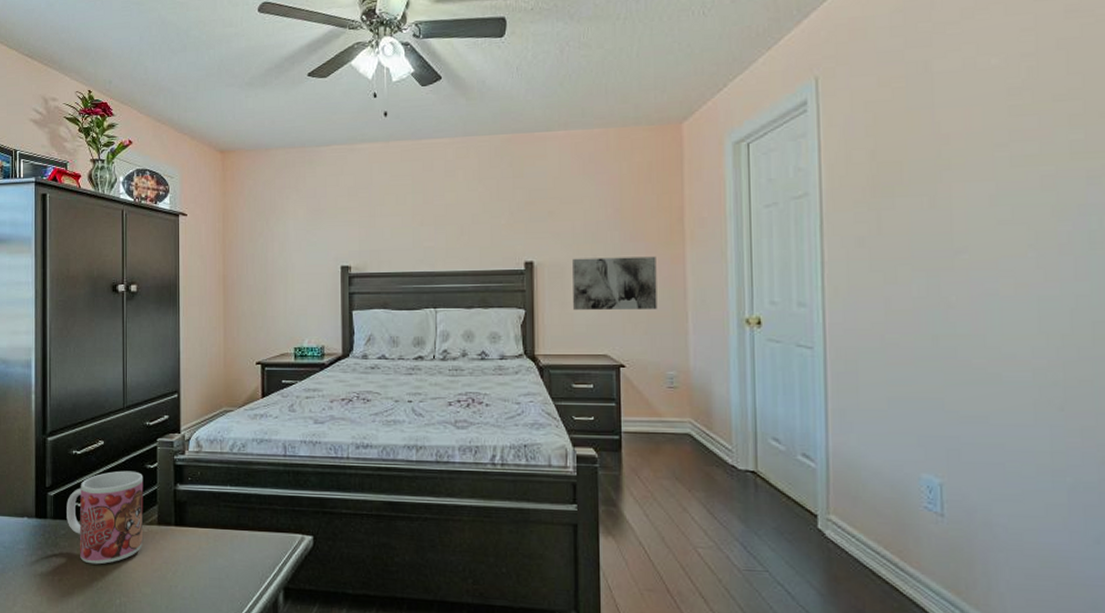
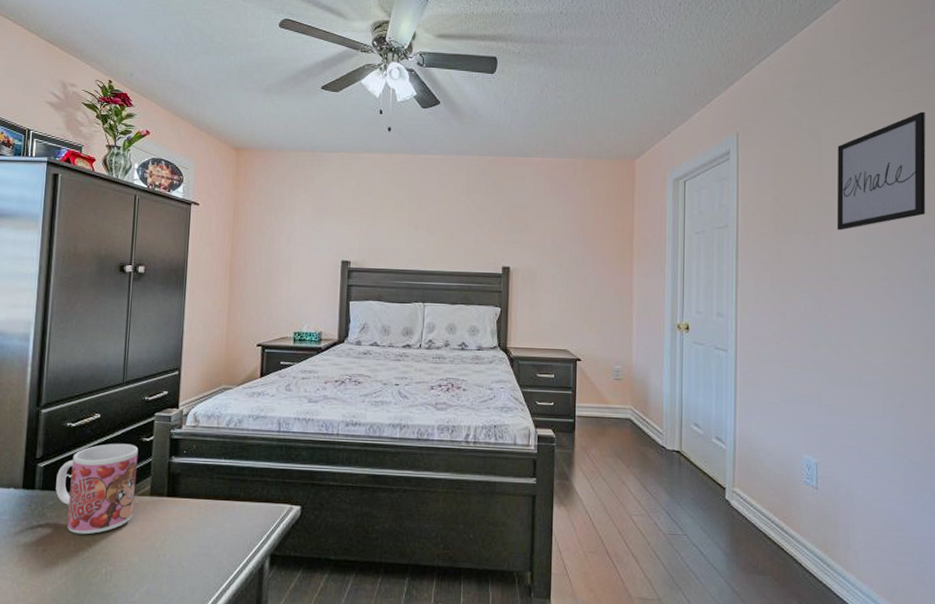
wall art: present [572,256,657,310] -> none [541,266,610,313]
wall art: none [957,23,1091,189] -> present [836,111,926,230]

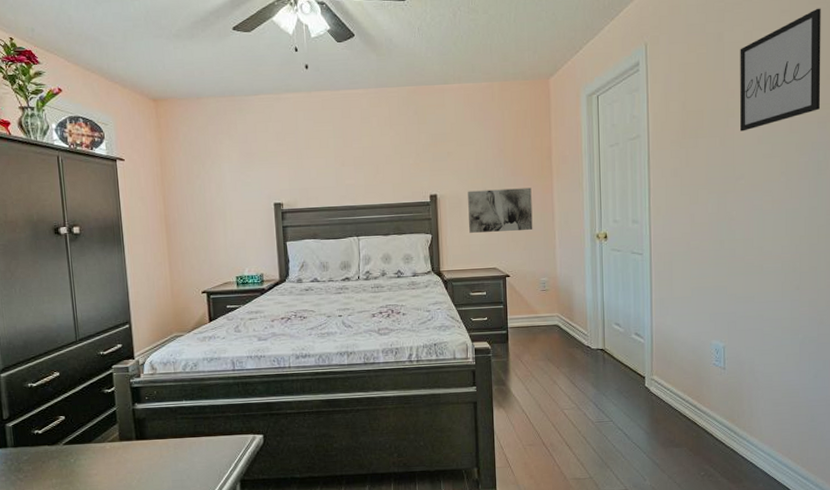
mug: present [56,443,139,535] -> none [26,396,106,483]
wall art: none [541,266,610,313] -> present [468,187,533,233]

